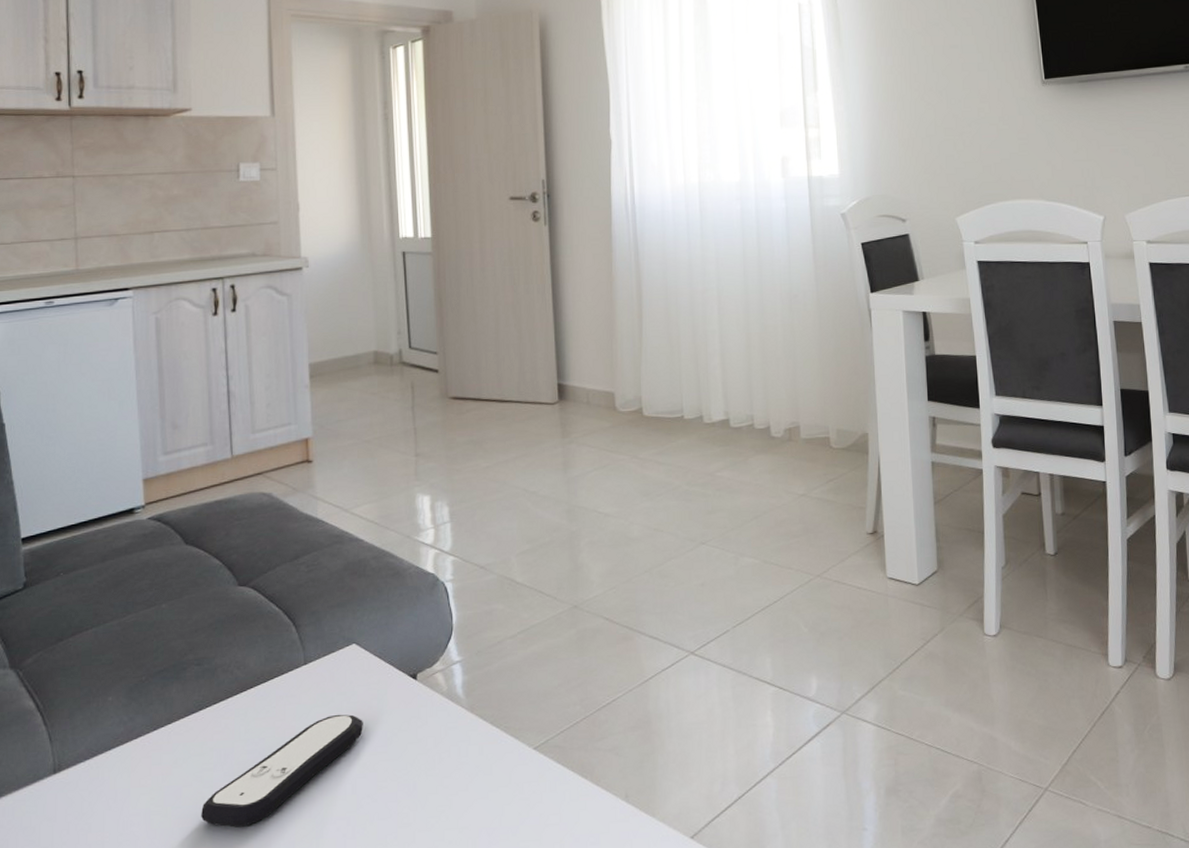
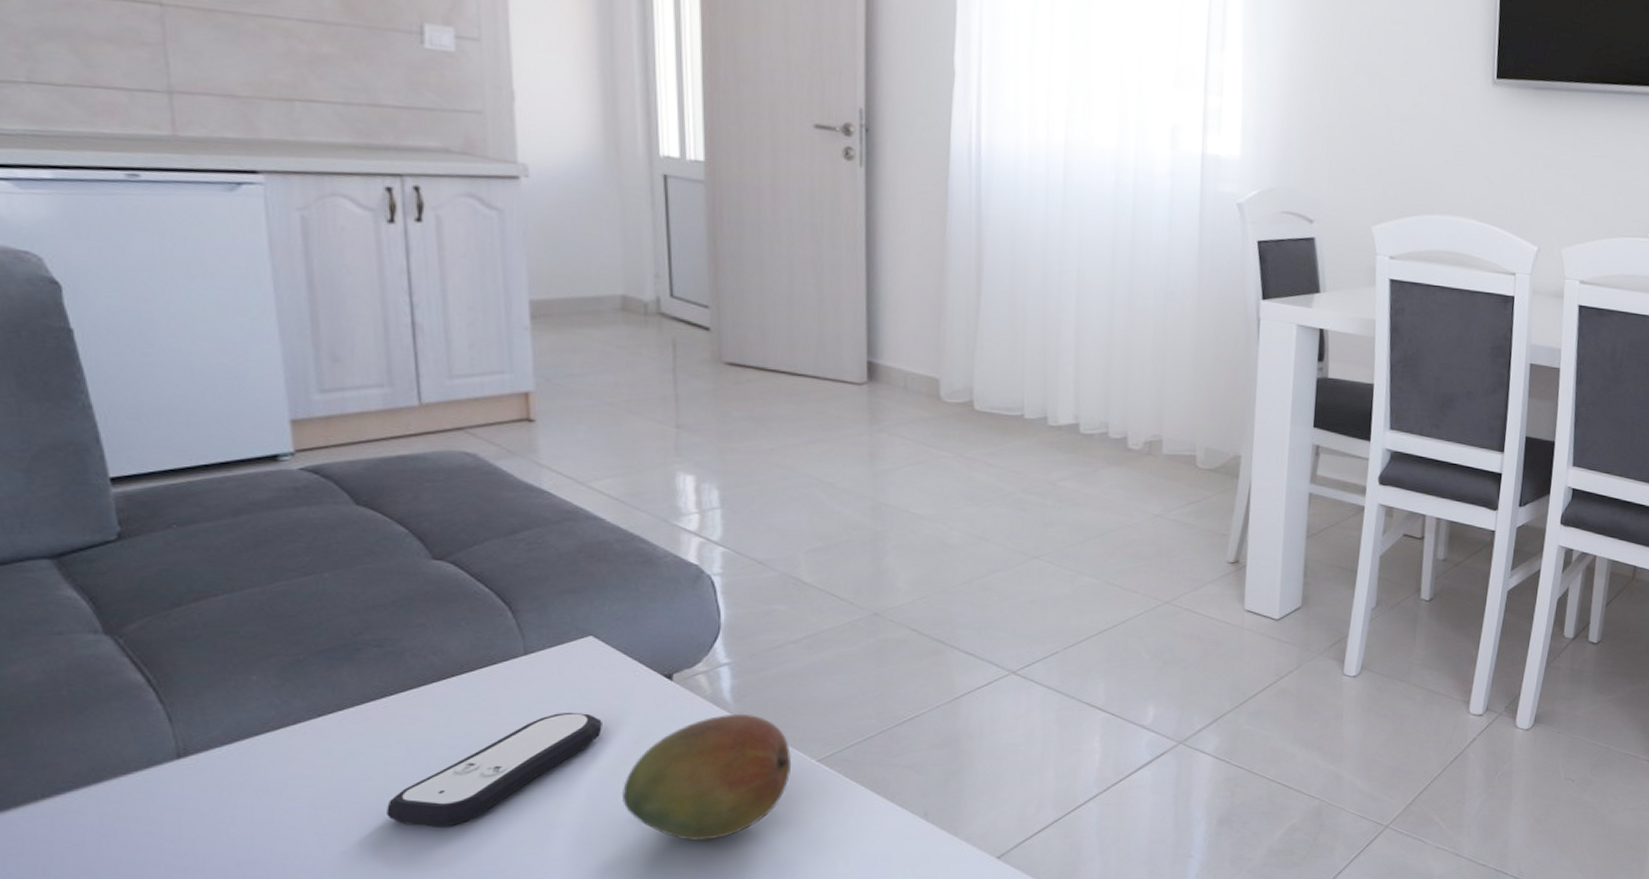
fruit: none [378,707,513,831] -> present [621,713,792,841]

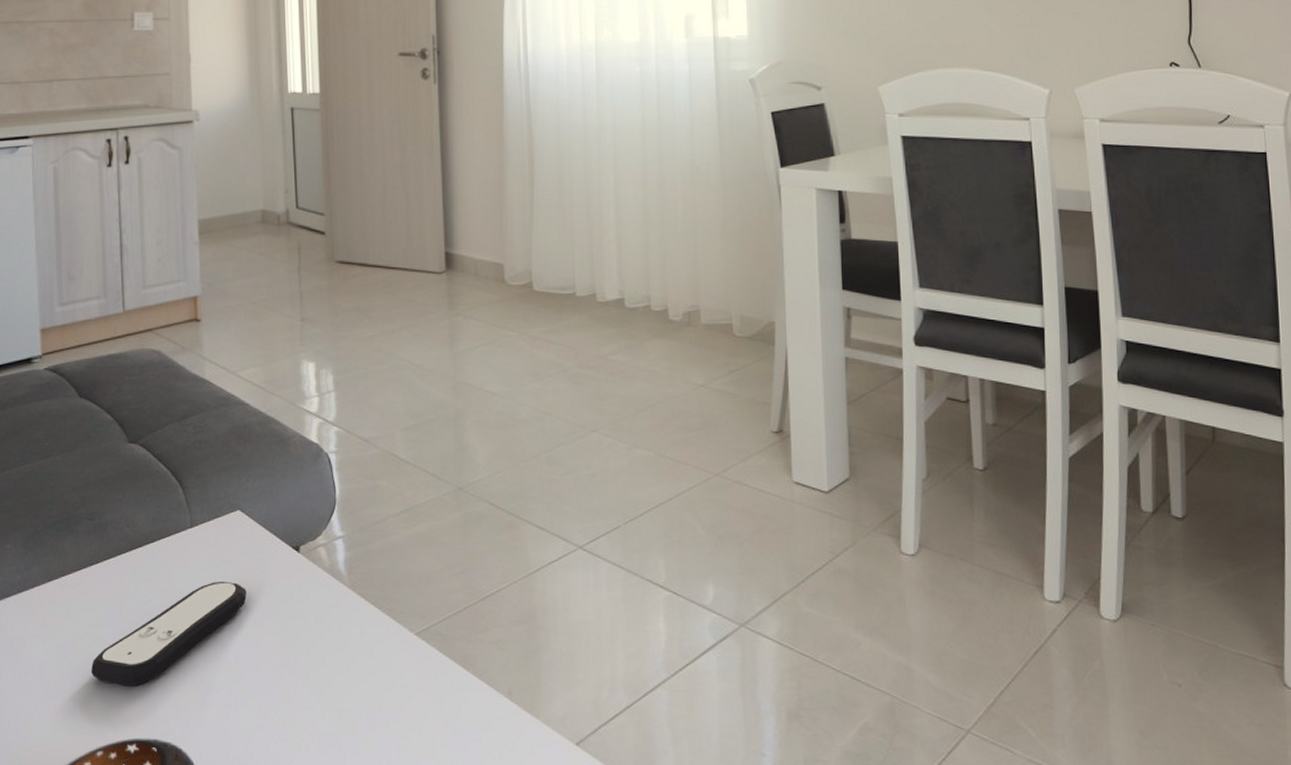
fruit: present [621,713,792,841] -> none [261,585,395,711]

